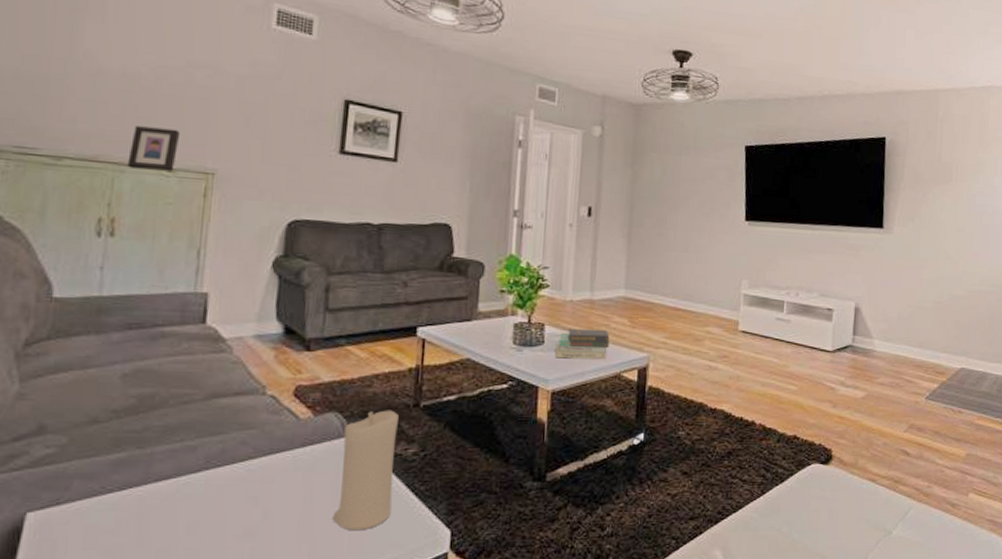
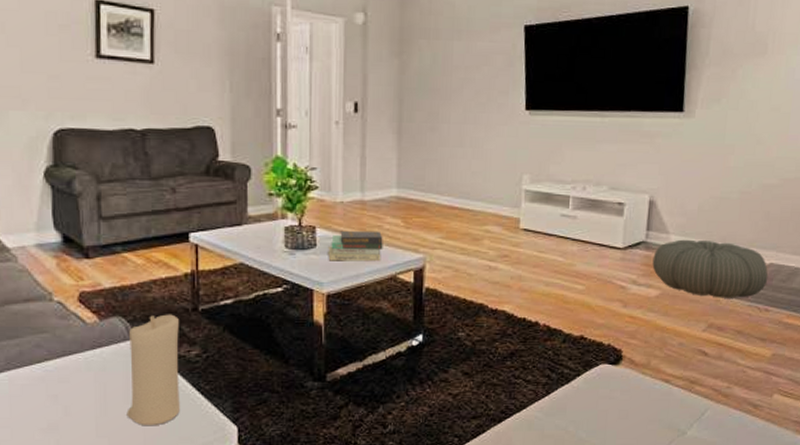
pouf: none [858,344,960,400] -> present [652,239,768,298]

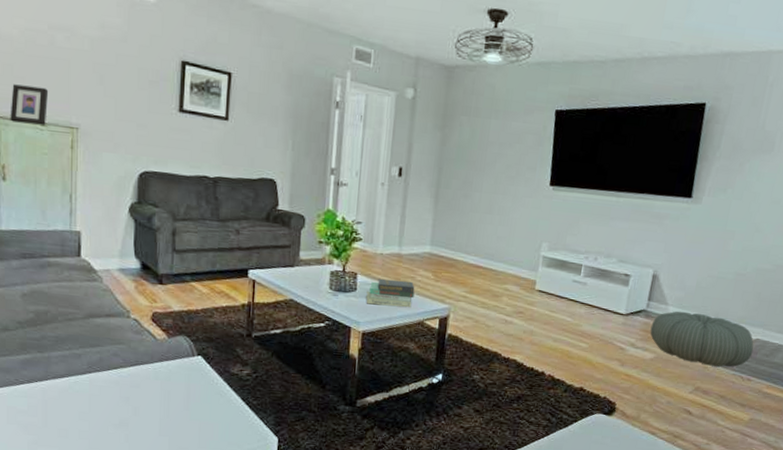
candle: present [126,314,180,426] -> none [185,337,235,431]

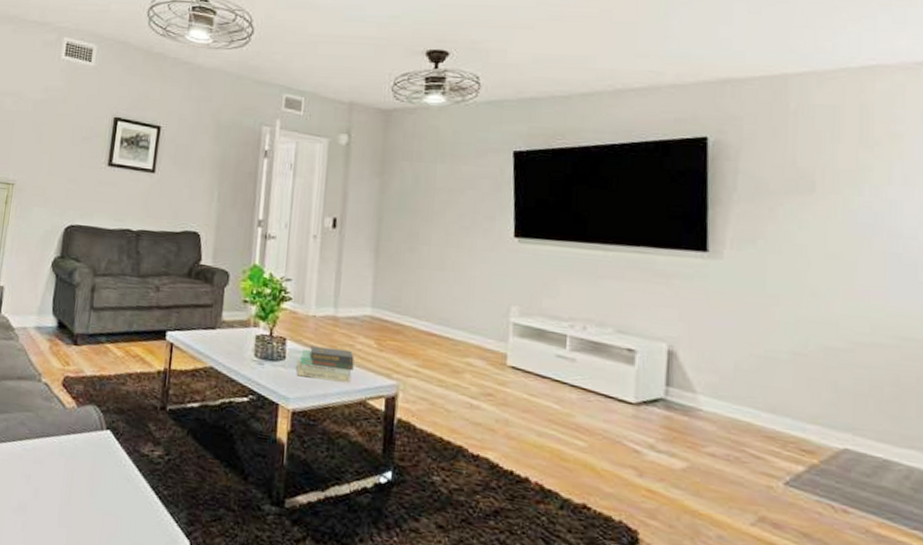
pouf: present [650,311,754,367] -> none [675,402,843,489]

